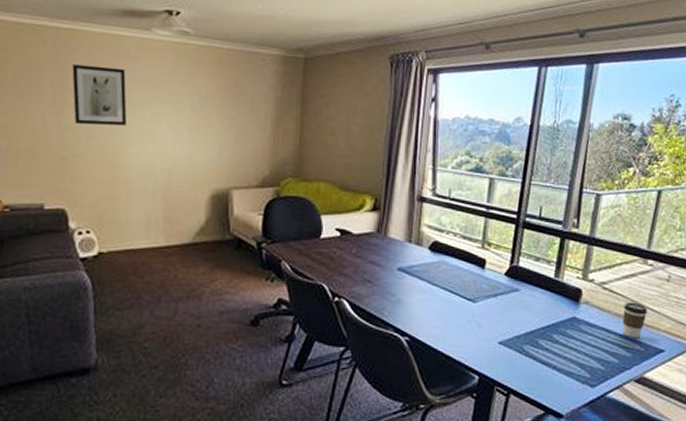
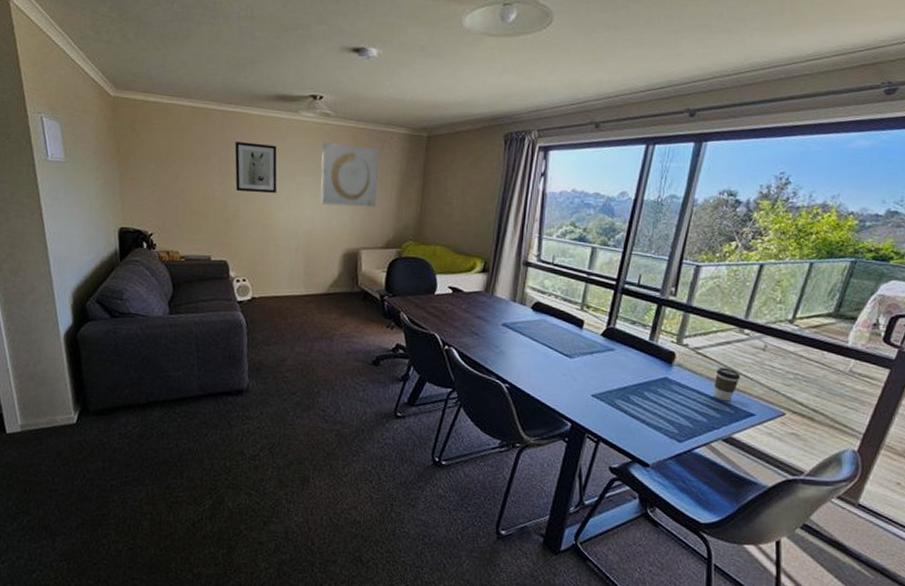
wall art: none [180,66,250,140] -> present [320,143,380,208]

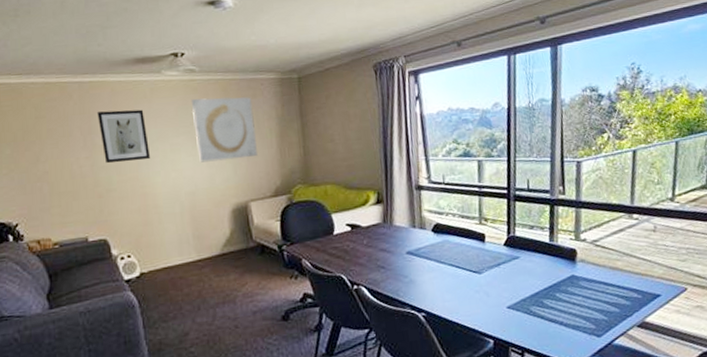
coffee cup: present [713,367,741,402] -> none [617,254,640,288]

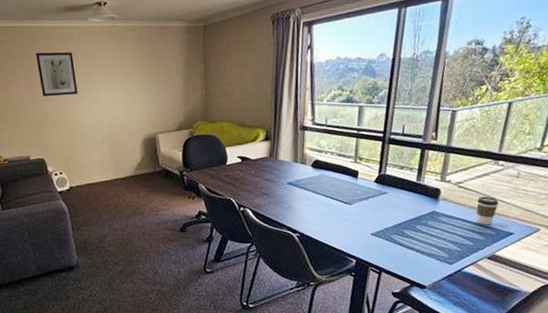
wall art: present [192,96,257,163] -> none [112,42,166,99]
coffee cup: none [617,254,640,288] -> present [476,196,499,225]

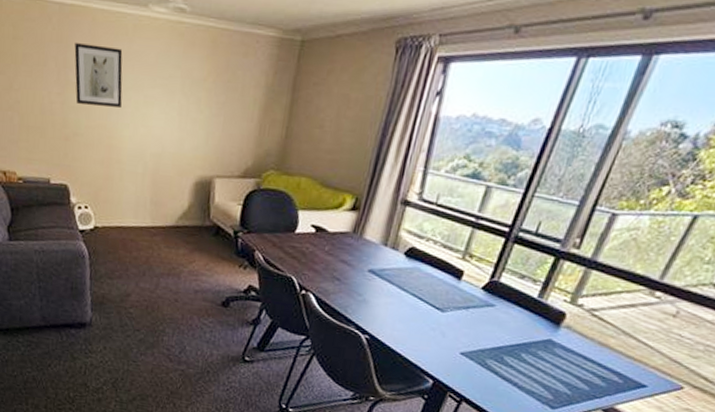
coffee cup: present [476,196,499,225] -> none [602,332,640,370]

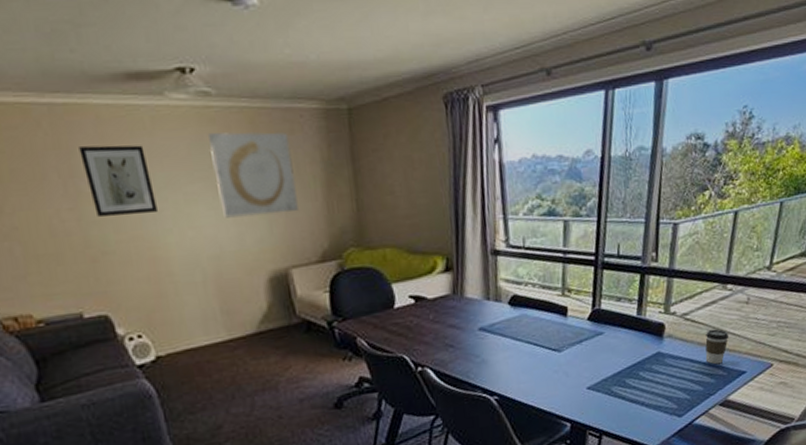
wall art: none [171,47,242,129] -> present [209,131,298,218]
coffee cup: none [602,332,640,370] -> present [705,329,729,365]

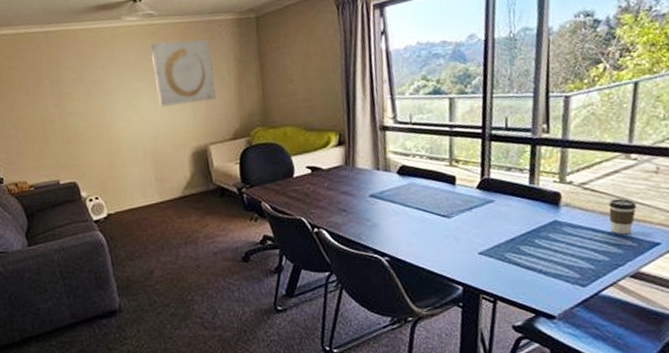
wall art: present [79,145,157,218] -> none [63,56,113,110]

